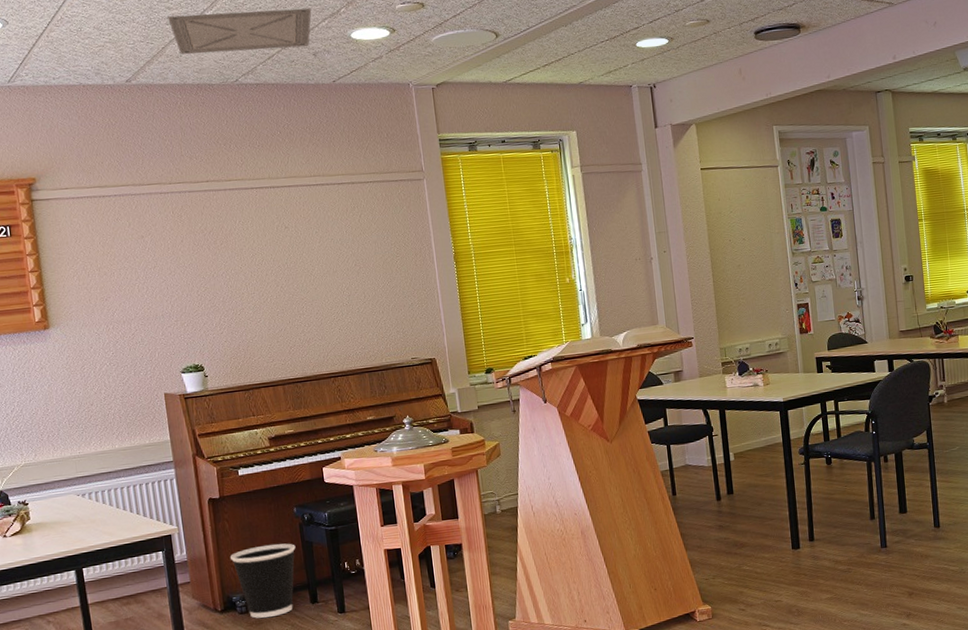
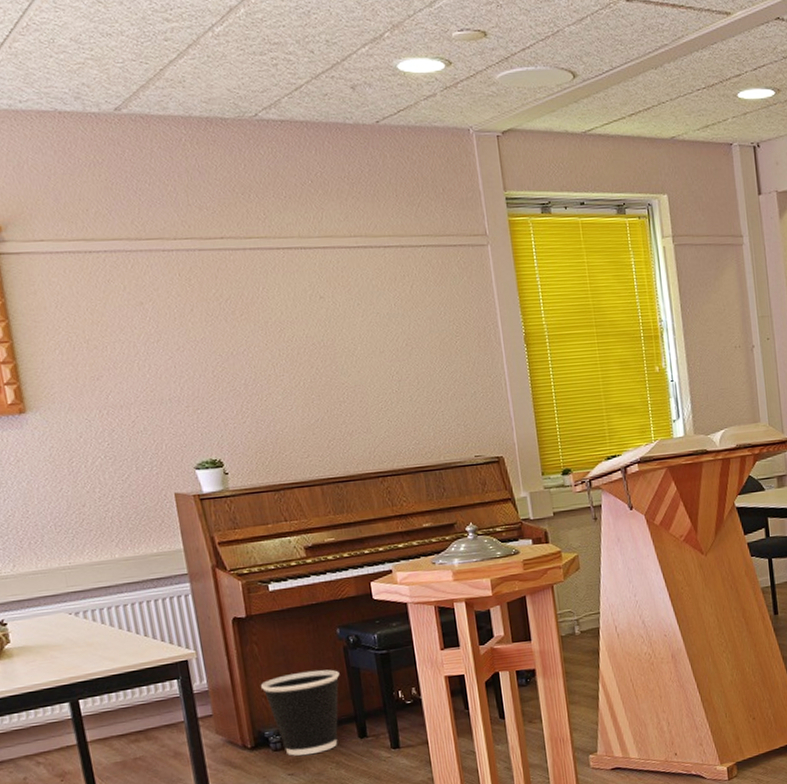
ceiling vent: present [168,8,312,54] -> none [166,29,349,80]

